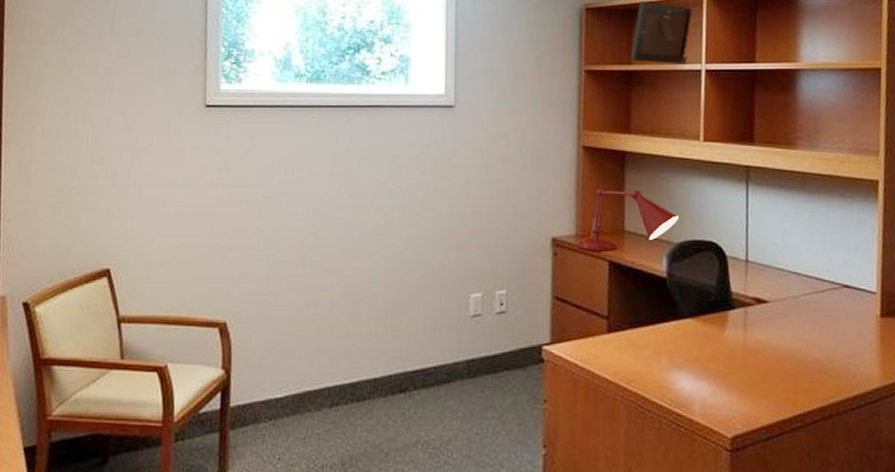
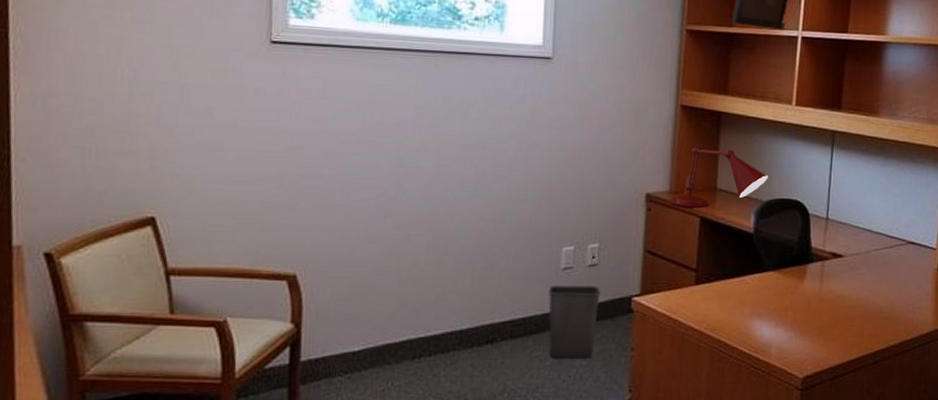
trash can: none [458,334,510,411] -> present [548,286,600,360]

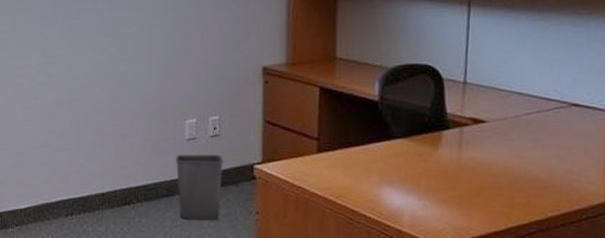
desk lamp: present [670,147,769,209] -> none [287,17,394,79]

